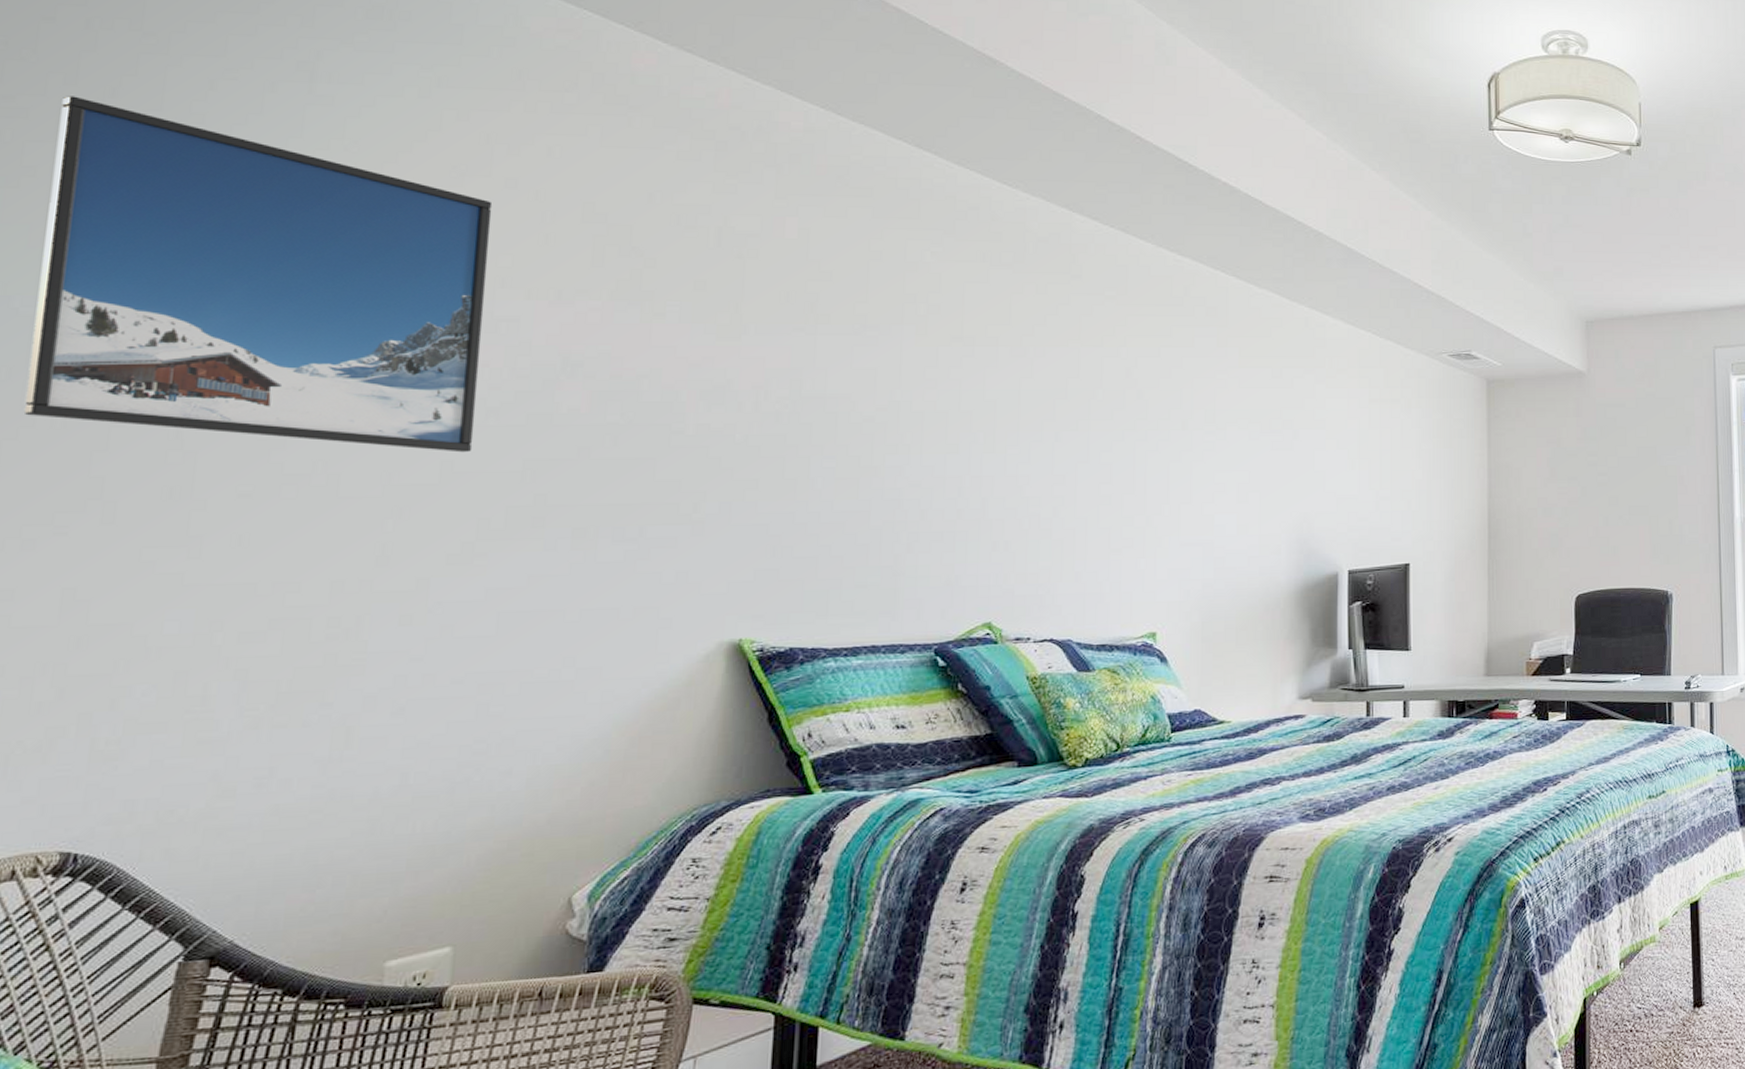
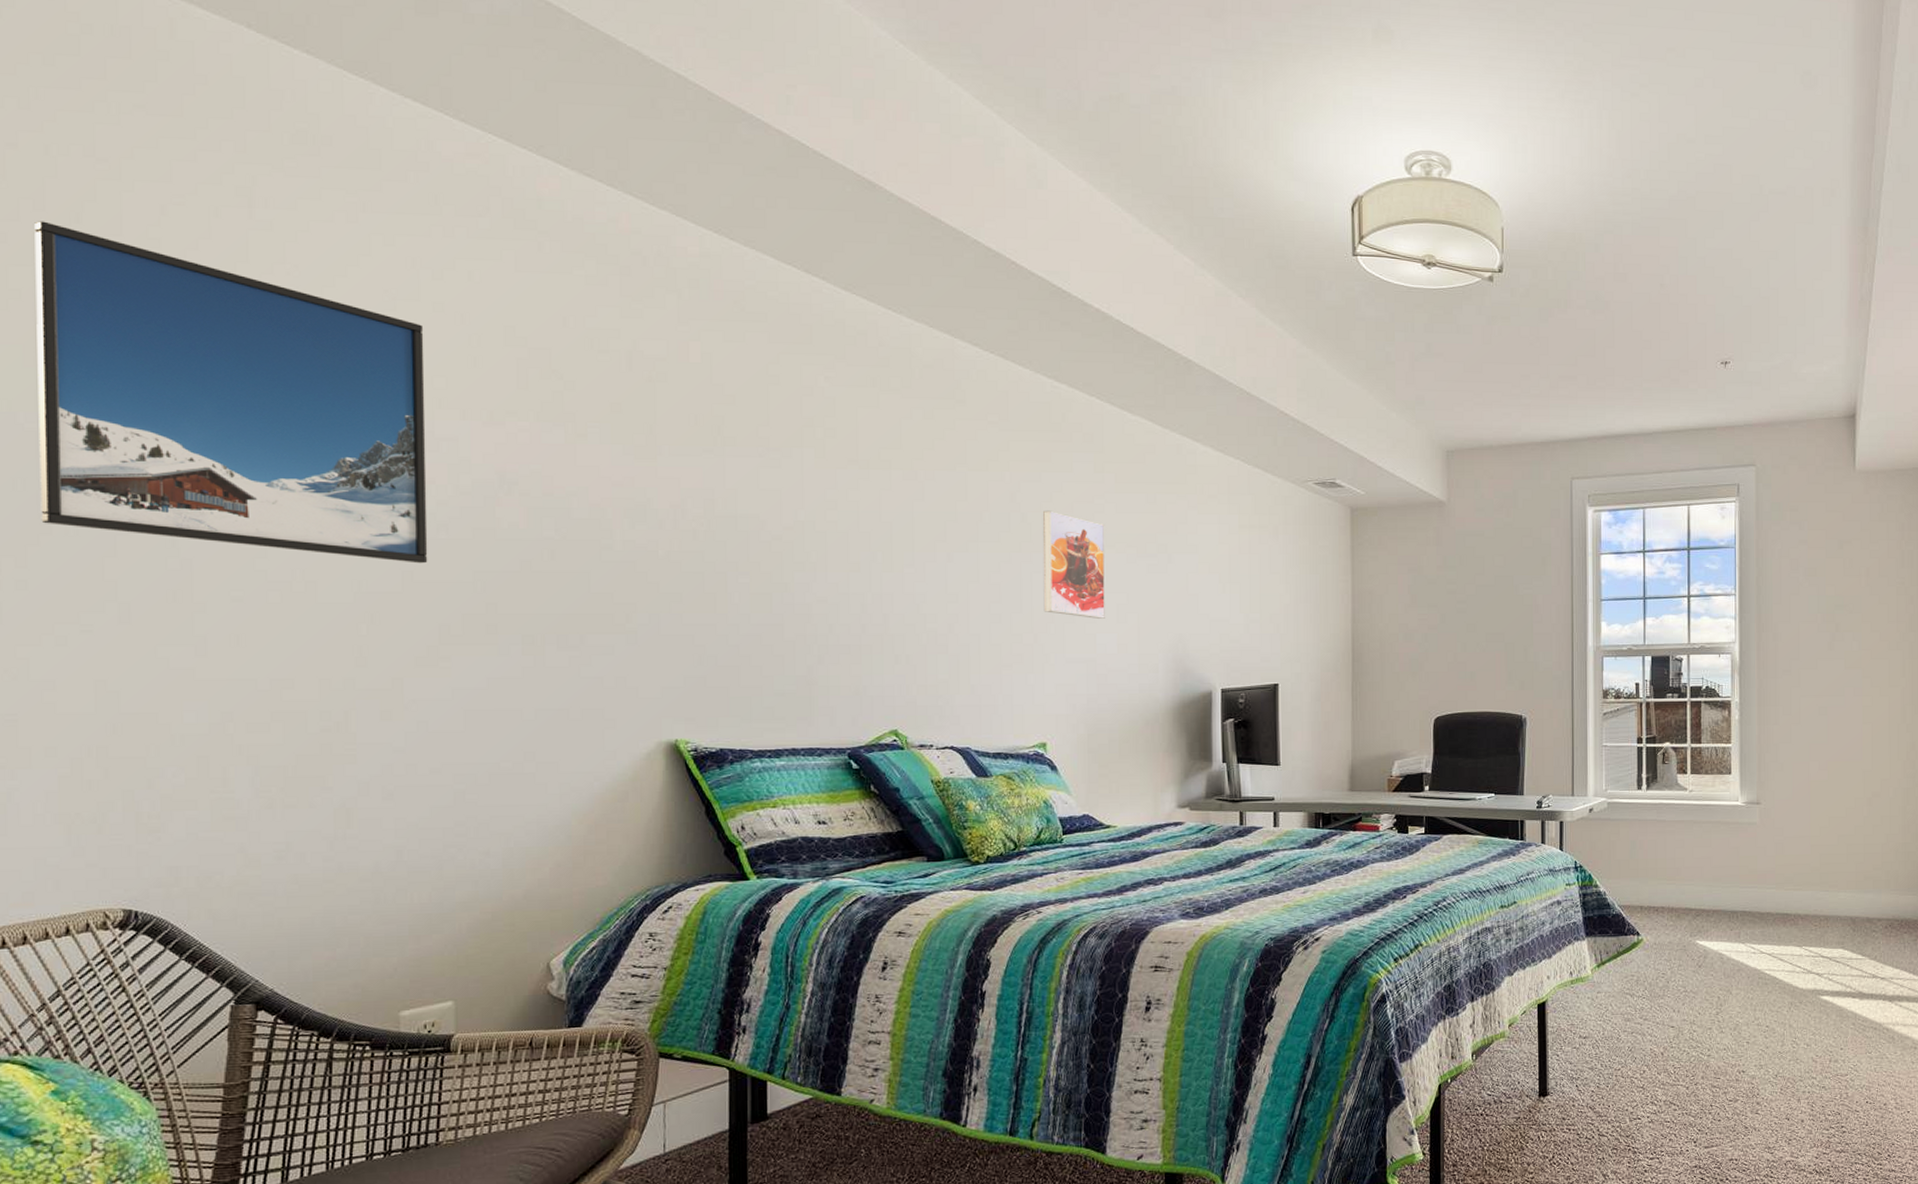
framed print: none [1158,386,1227,499] -> present [1042,510,1105,619]

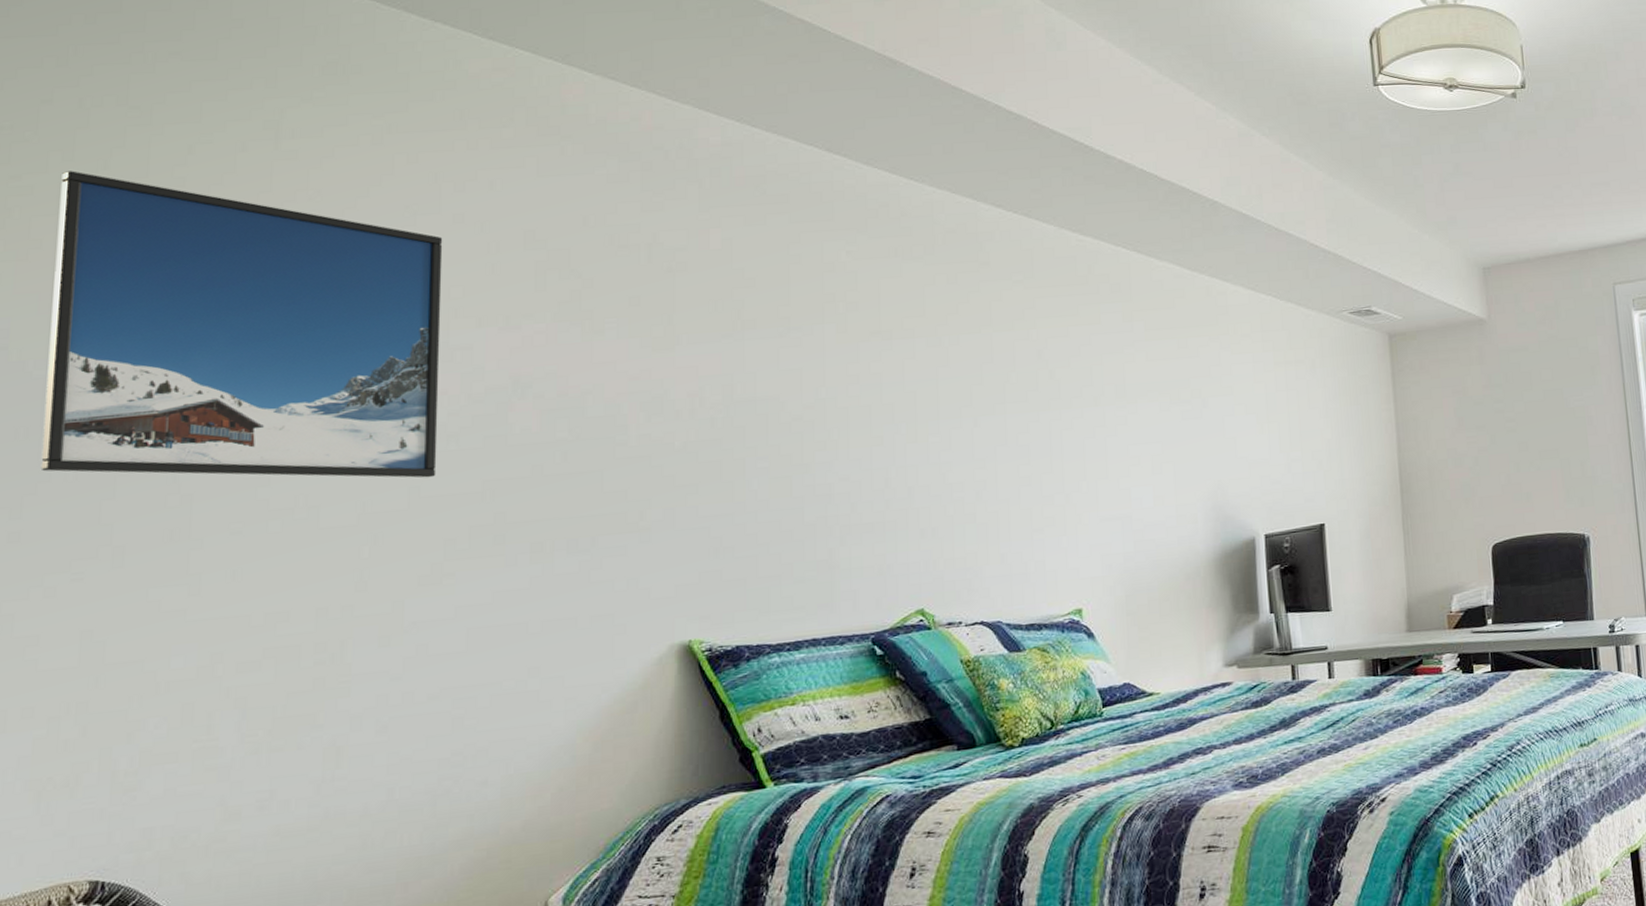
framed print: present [1042,510,1105,619] -> none [1071,364,1139,472]

